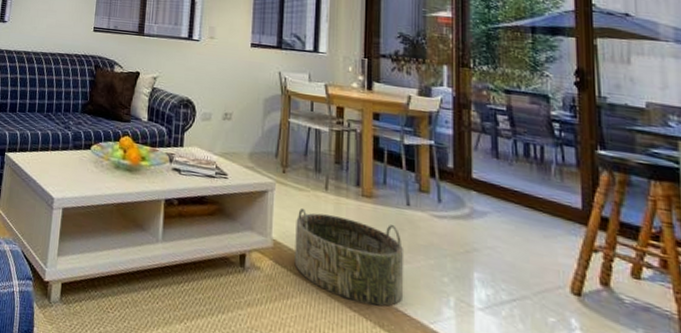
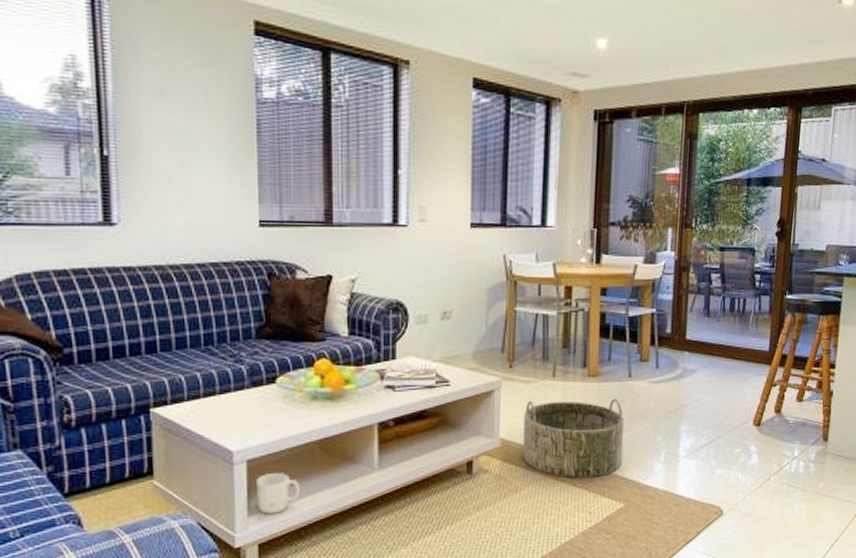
mug: none [65,222,98,260] -> present [255,473,300,514]

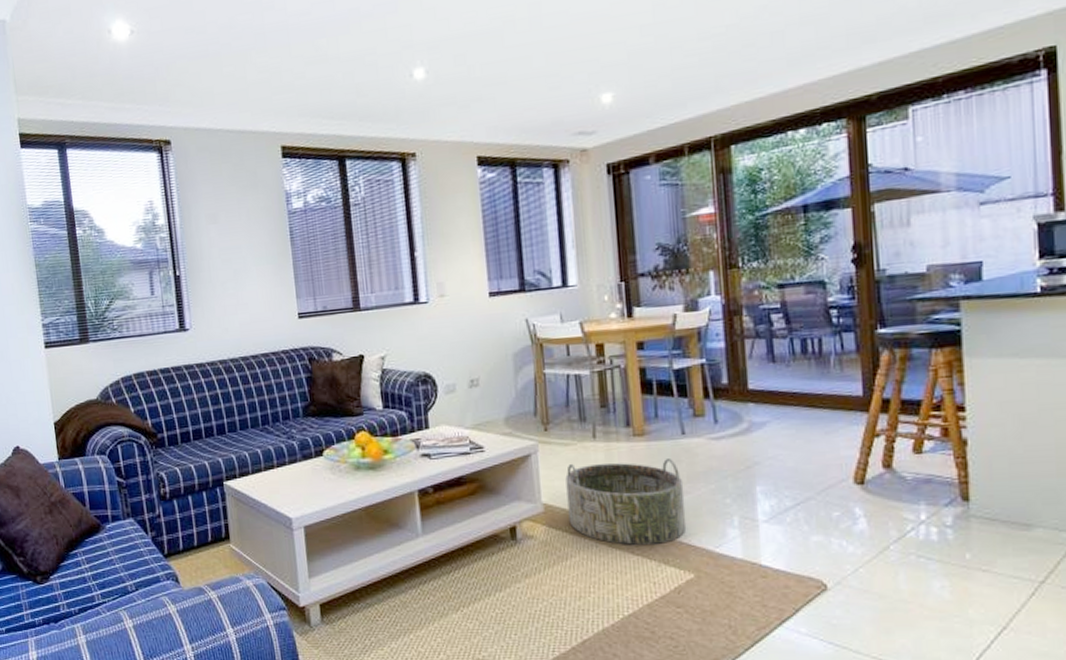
mug: present [255,473,300,514] -> none [313,538,352,576]

